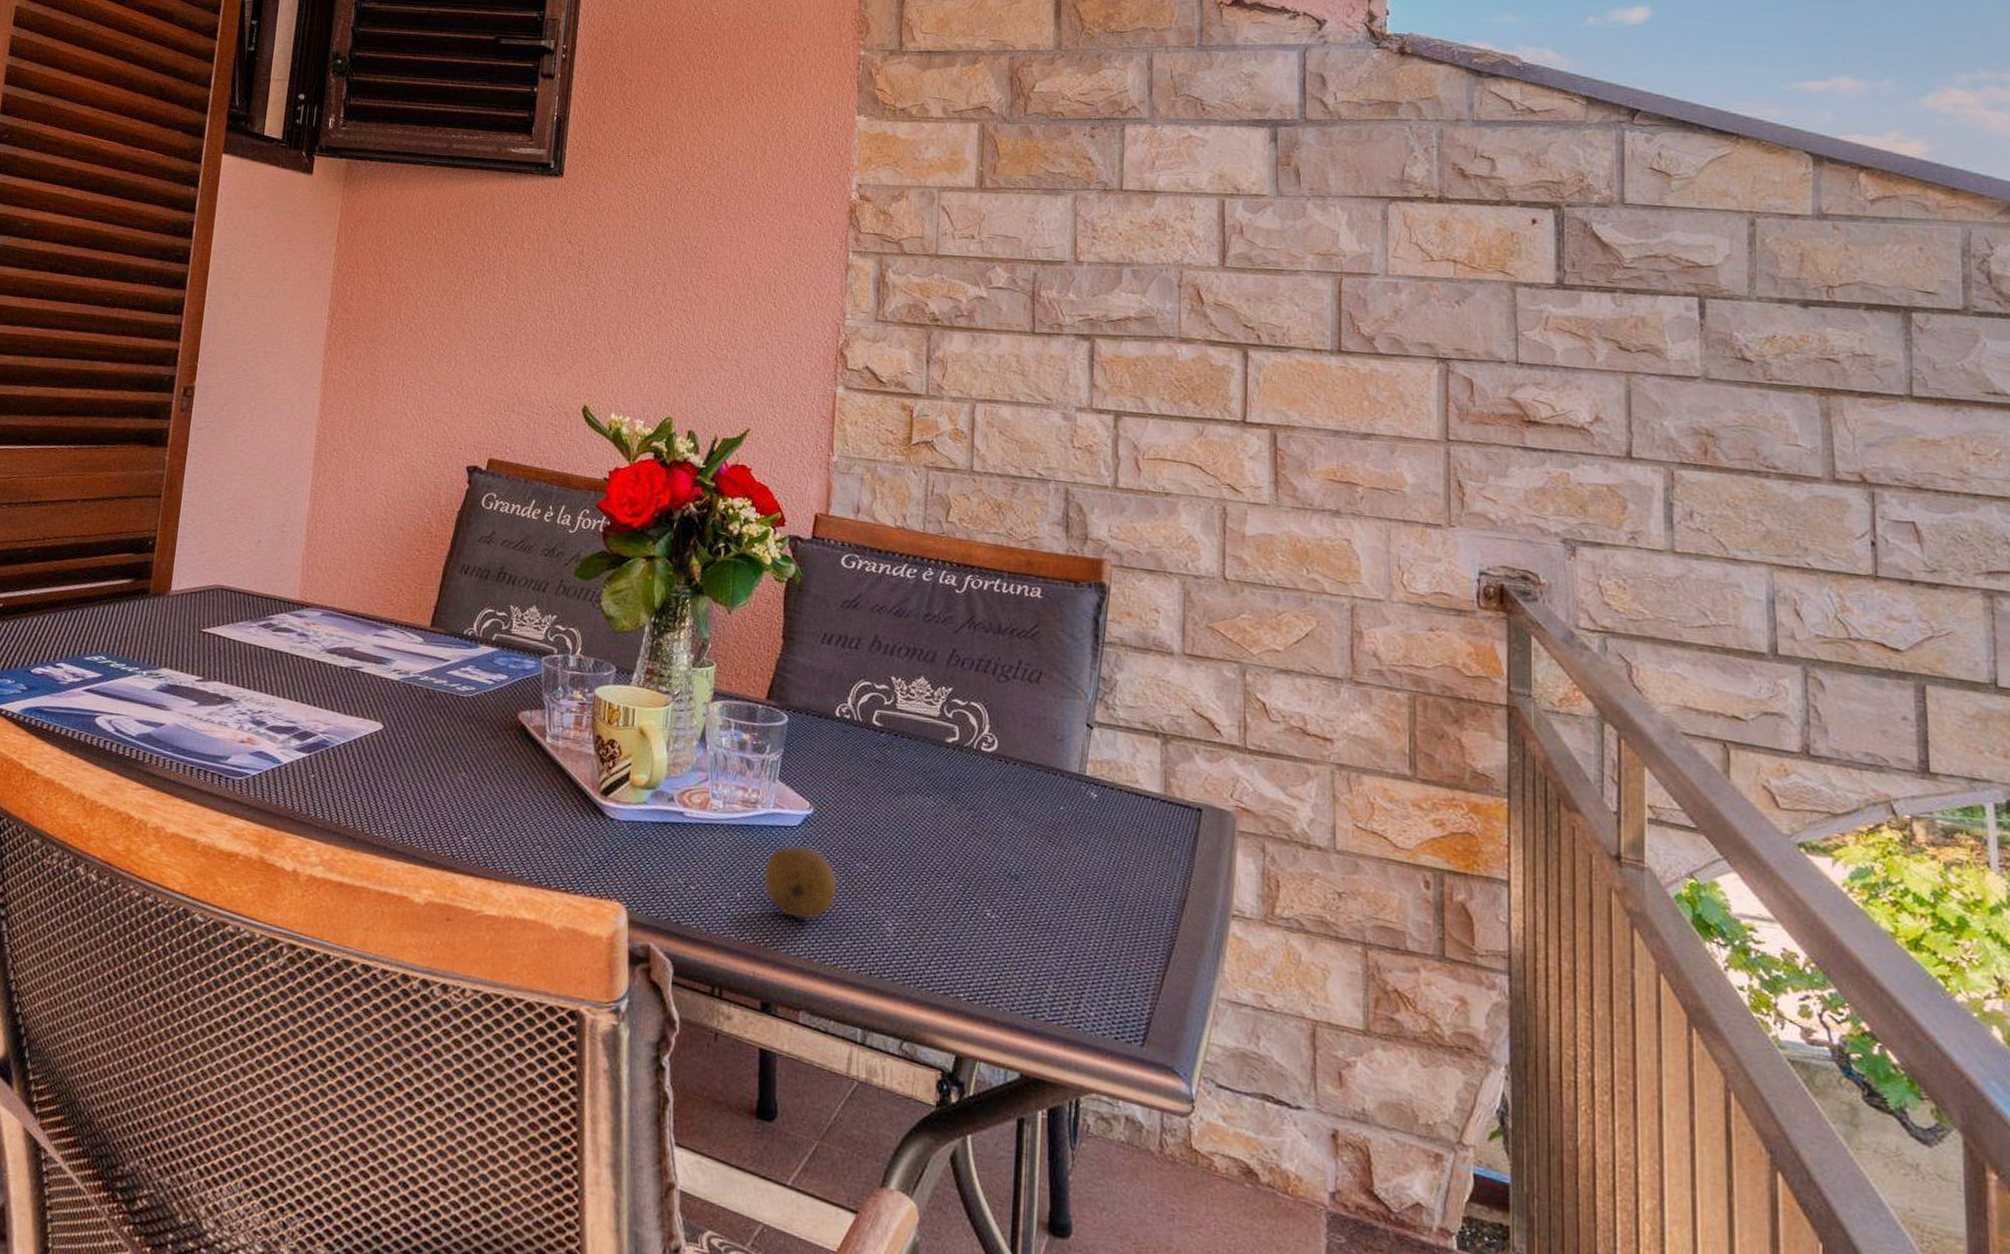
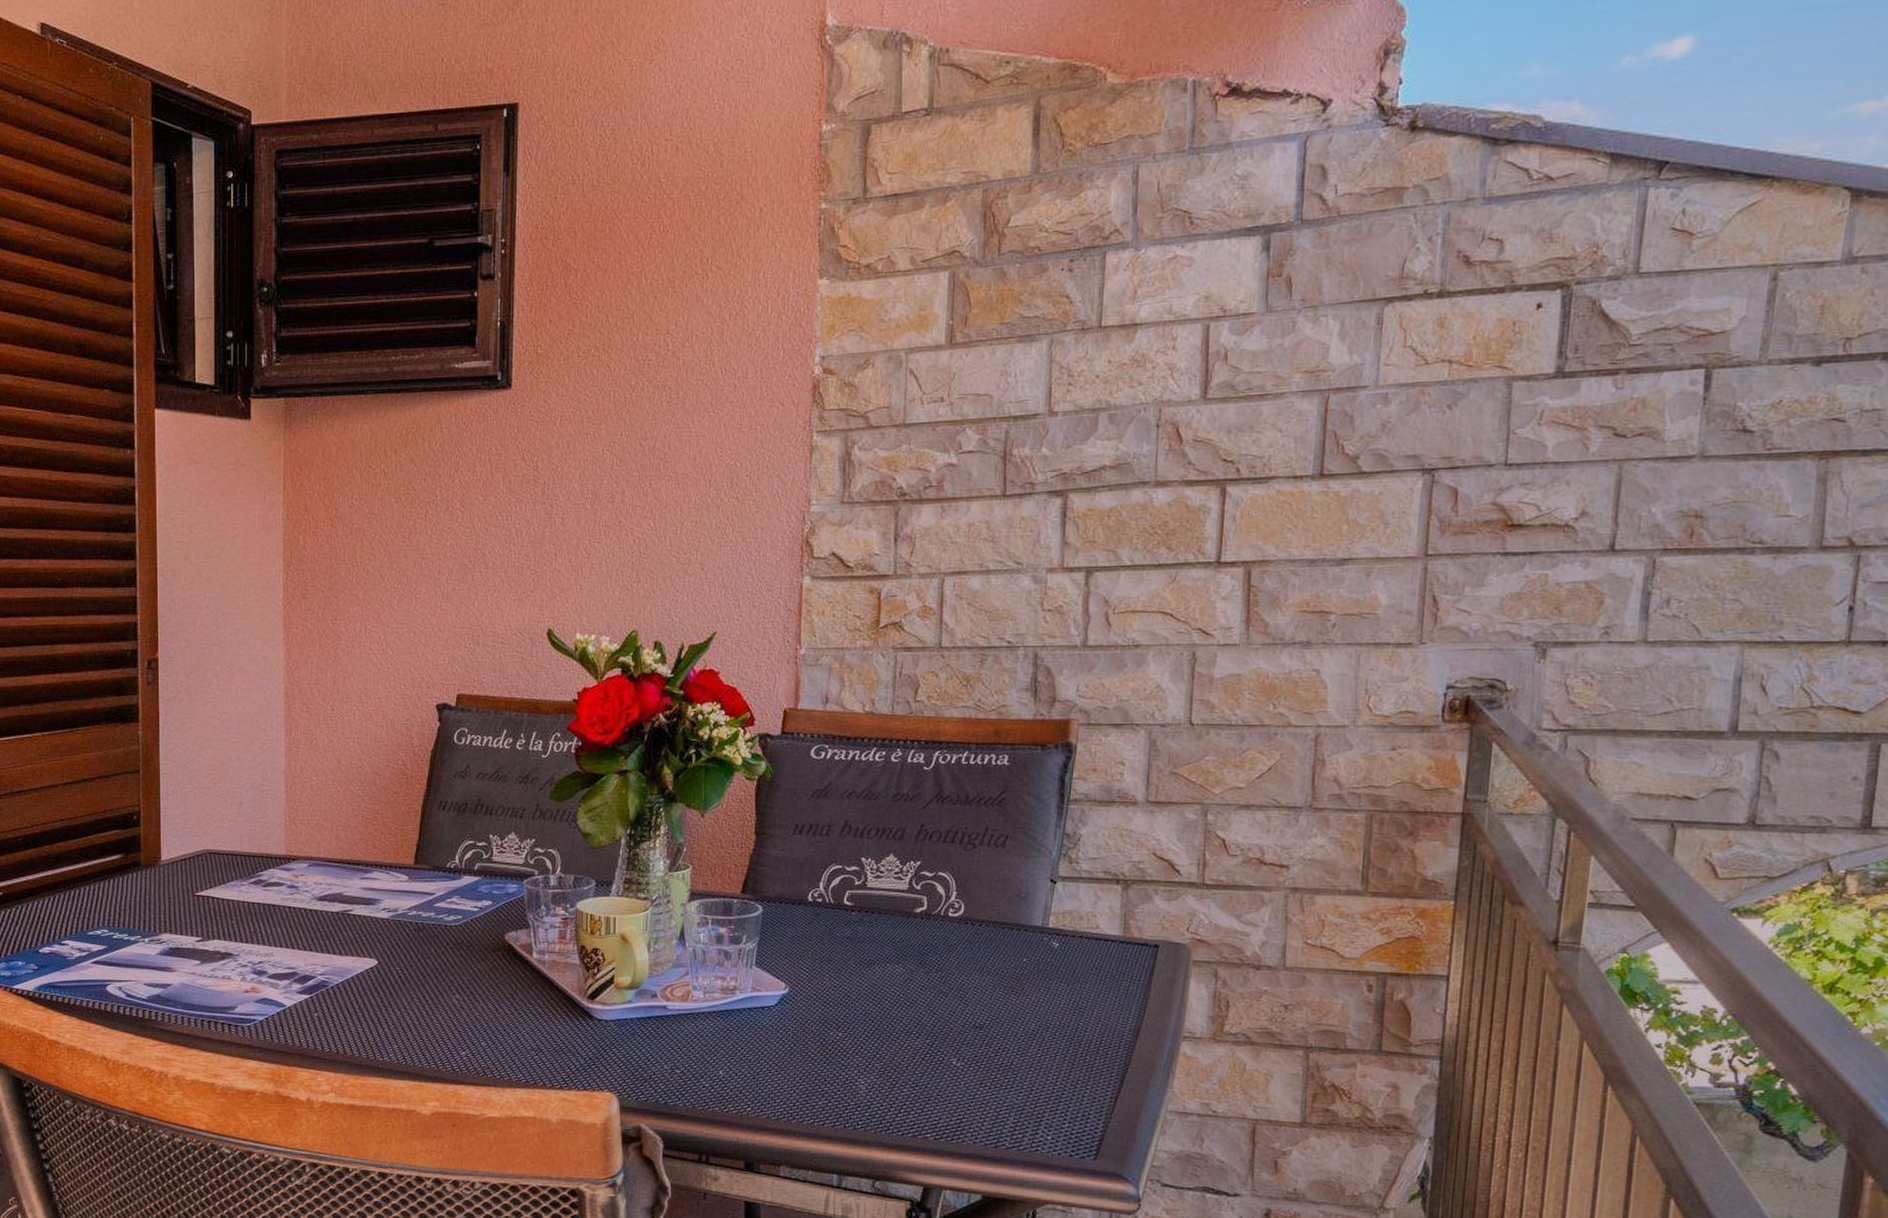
fruit: present [763,844,838,920] -> none [744,1023,813,1087]

